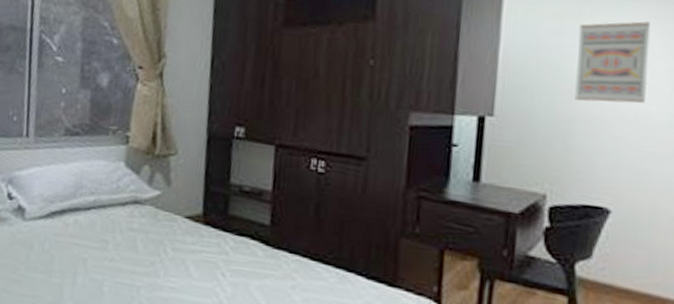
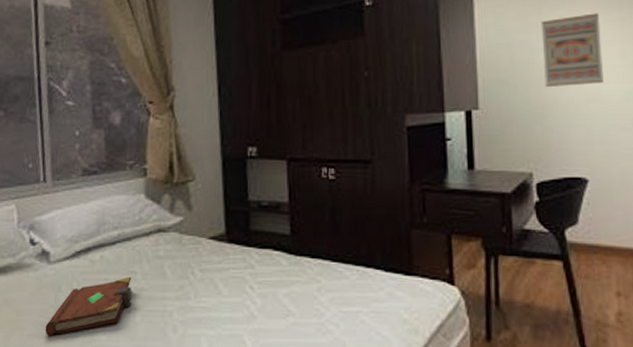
book: none [13,245,103,294] -> present [45,276,132,337]

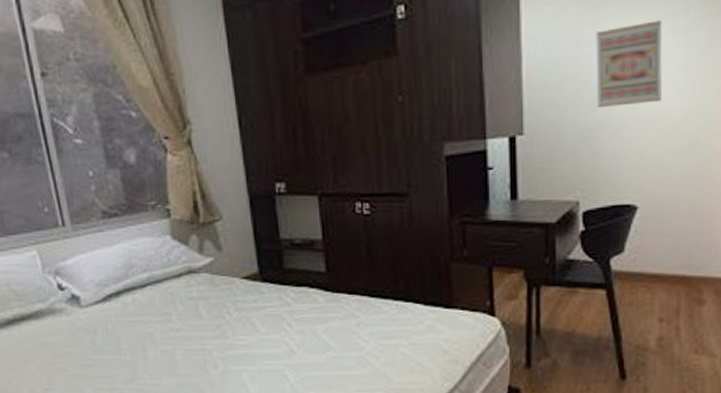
book: present [45,276,132,337] -> none [86,318,169,377]

